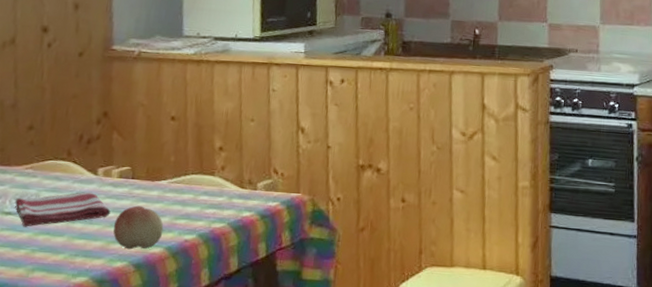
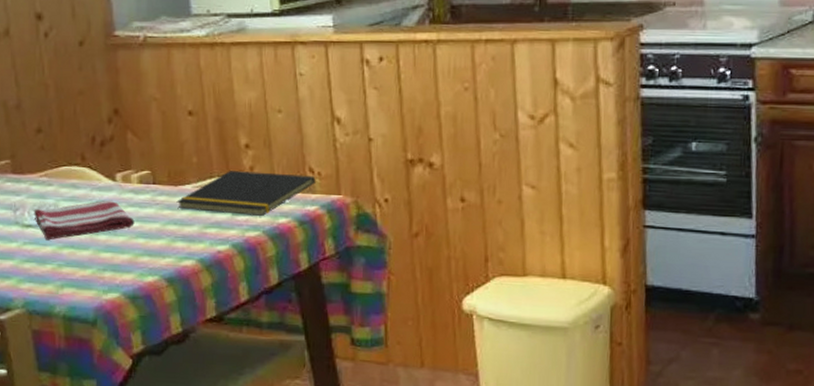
fruit: present [113,205,164,250] -> none [139,214,193,263]
notepad: none [151,169,279,210] -> present [176,171,316,216]

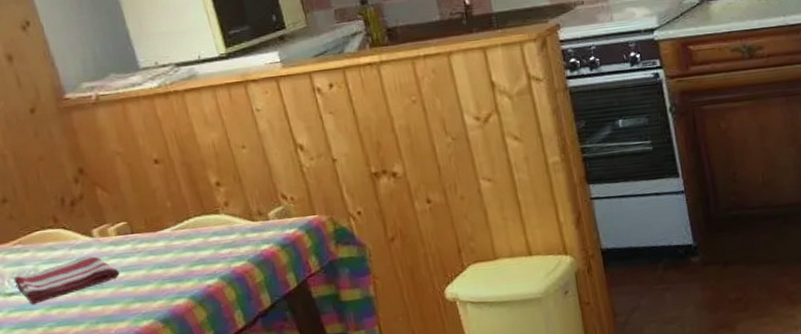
notepad: present [176,171,316,216] -> none [158,201,290,252]

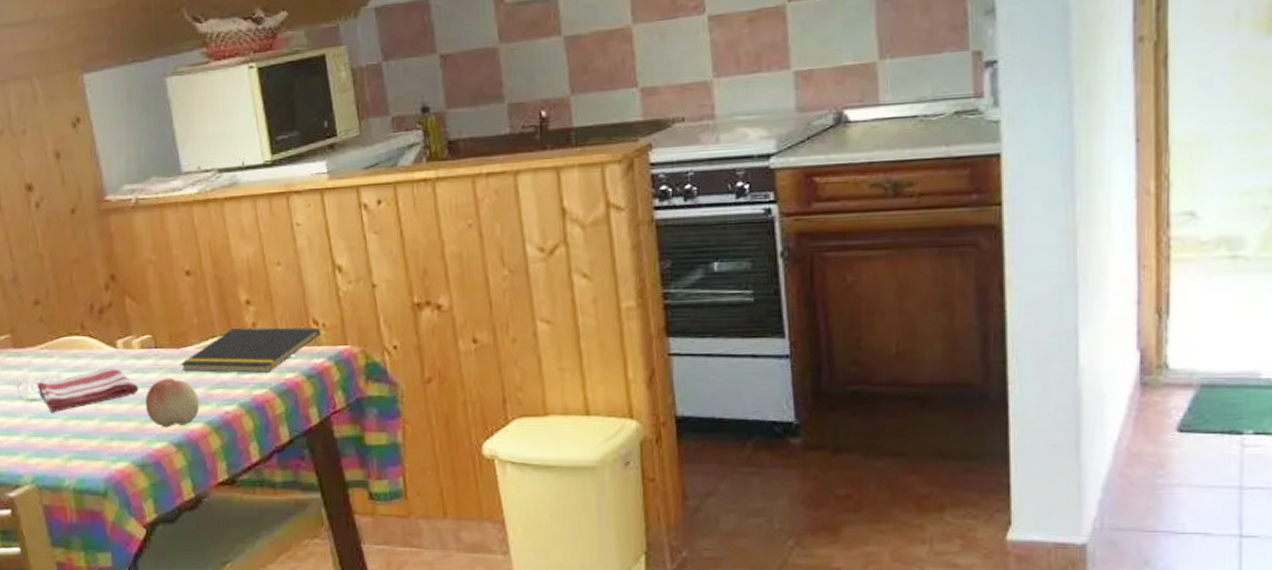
fruit: none [127,259,182,307] -> present [145,378,200,428]
notepad: none [158,201,290,252] -> present [180,327,321,373]

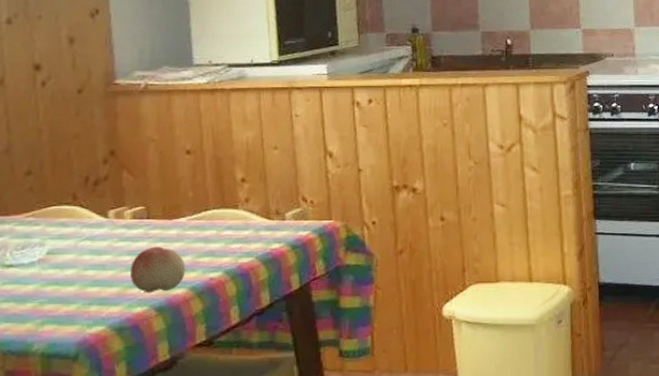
dish towel: present [36,367,139,413] -> none [16,236,126,279]
notepad: present [180,327,321,373] -> none [170,203,308,243]

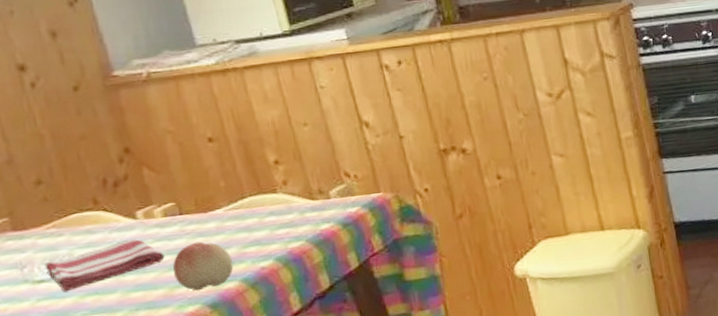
dish towel: none [16,236,126,279] -> present [44,238,165,292]

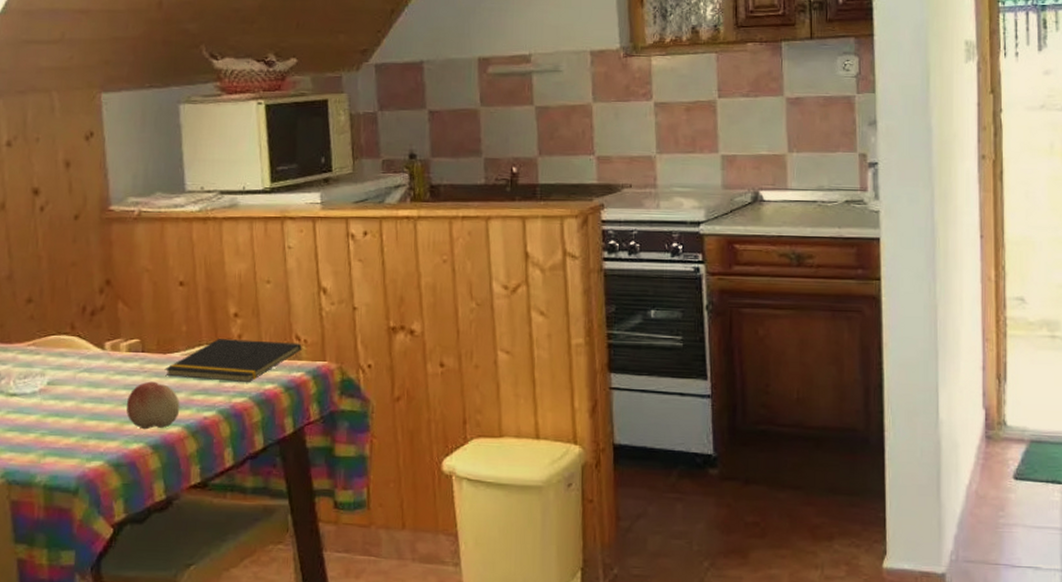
dish towel: present [44,238,165,292] -> none [19,368,122,409]
notepad: none [208,179,353,234] -> present [164,339,302,382]

